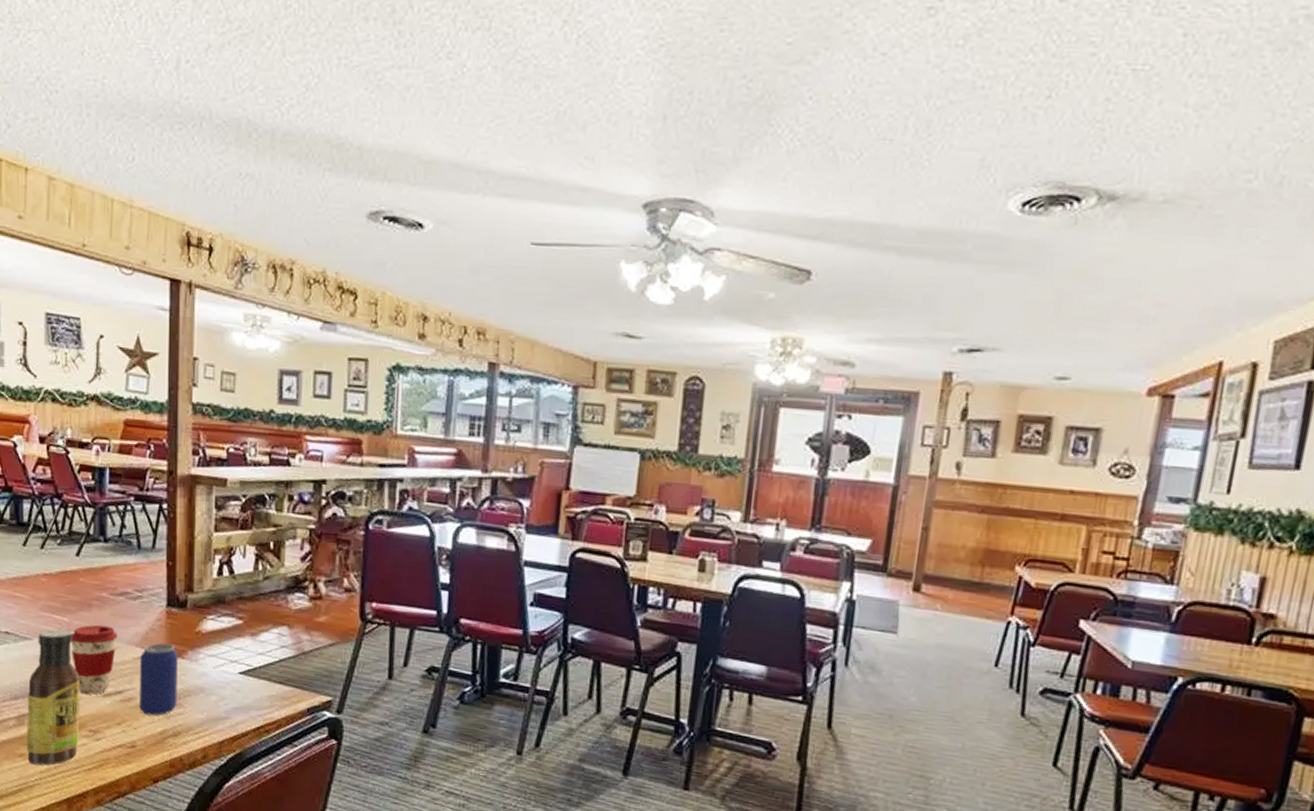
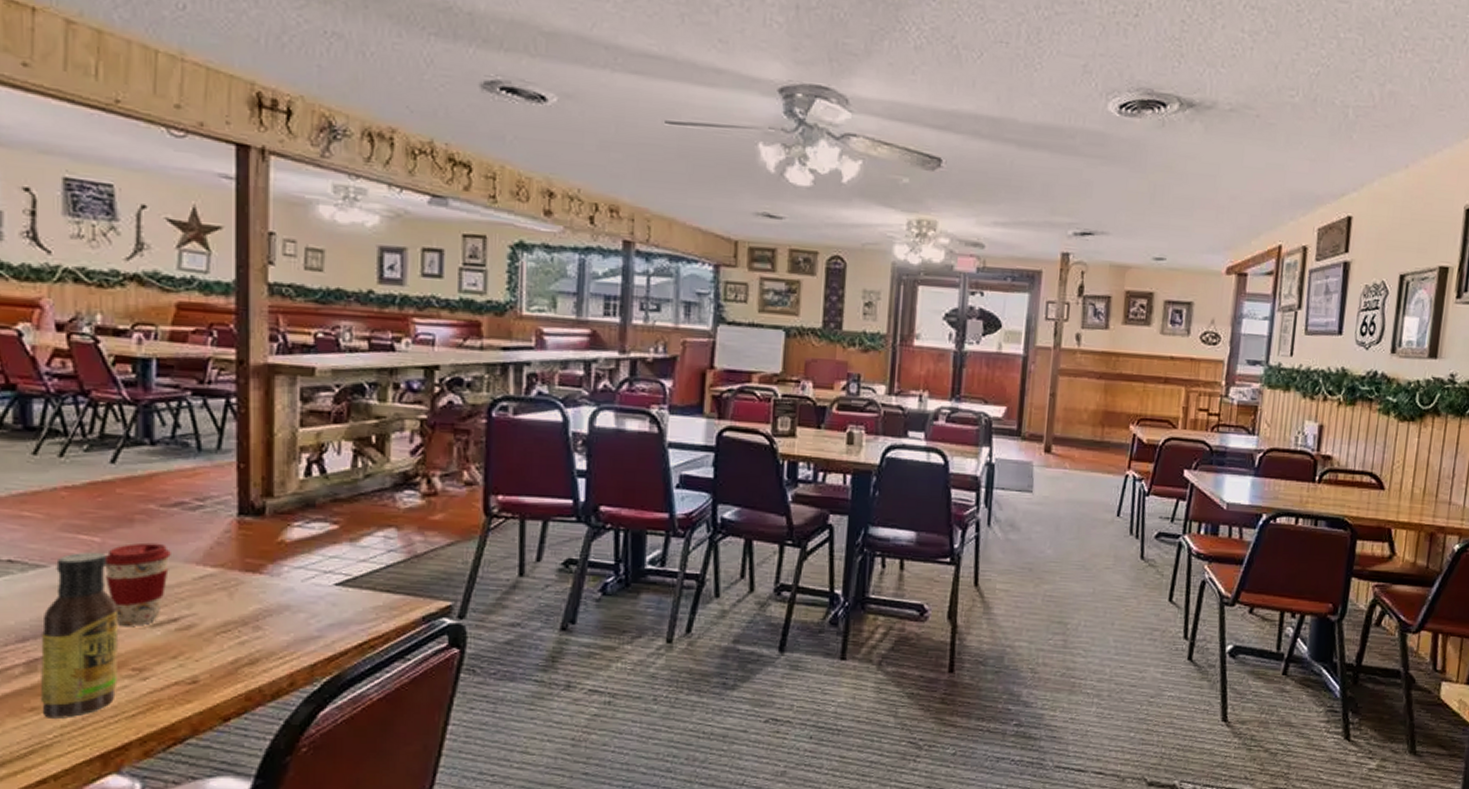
beverage can: present [140,643,178,716] -> none [203,558,254,644]

